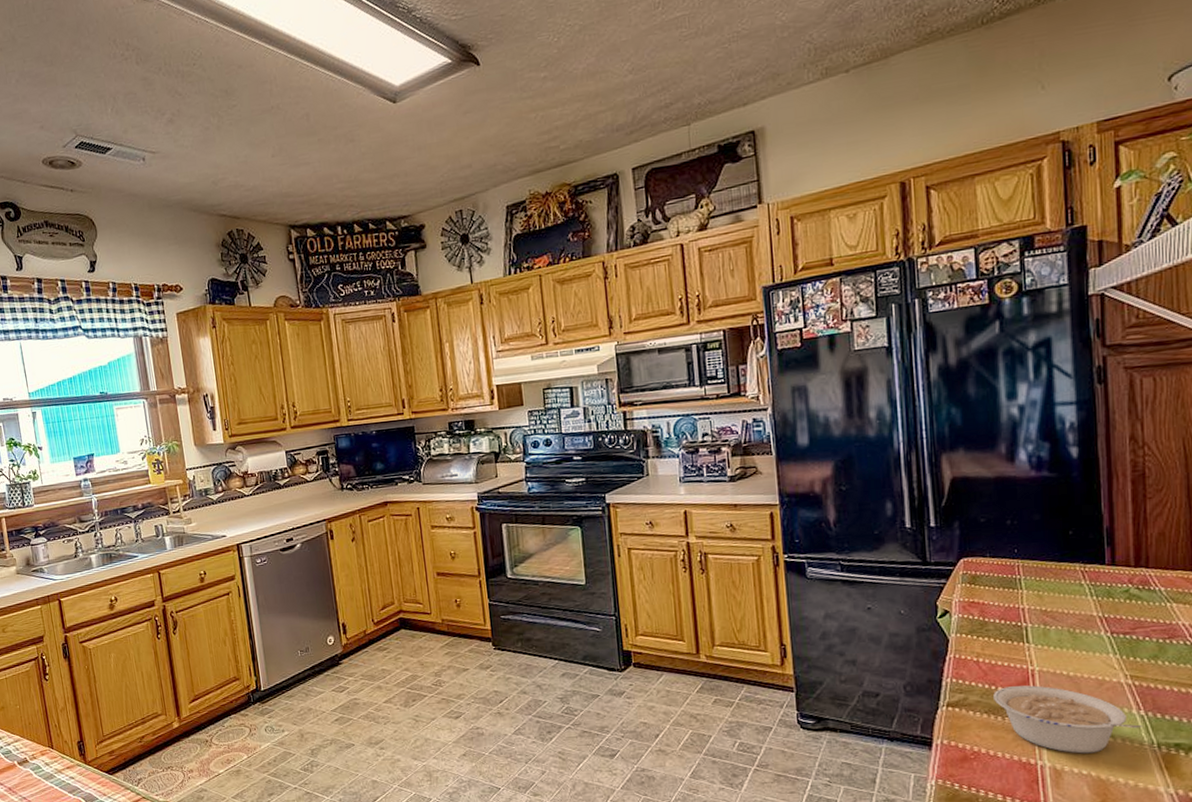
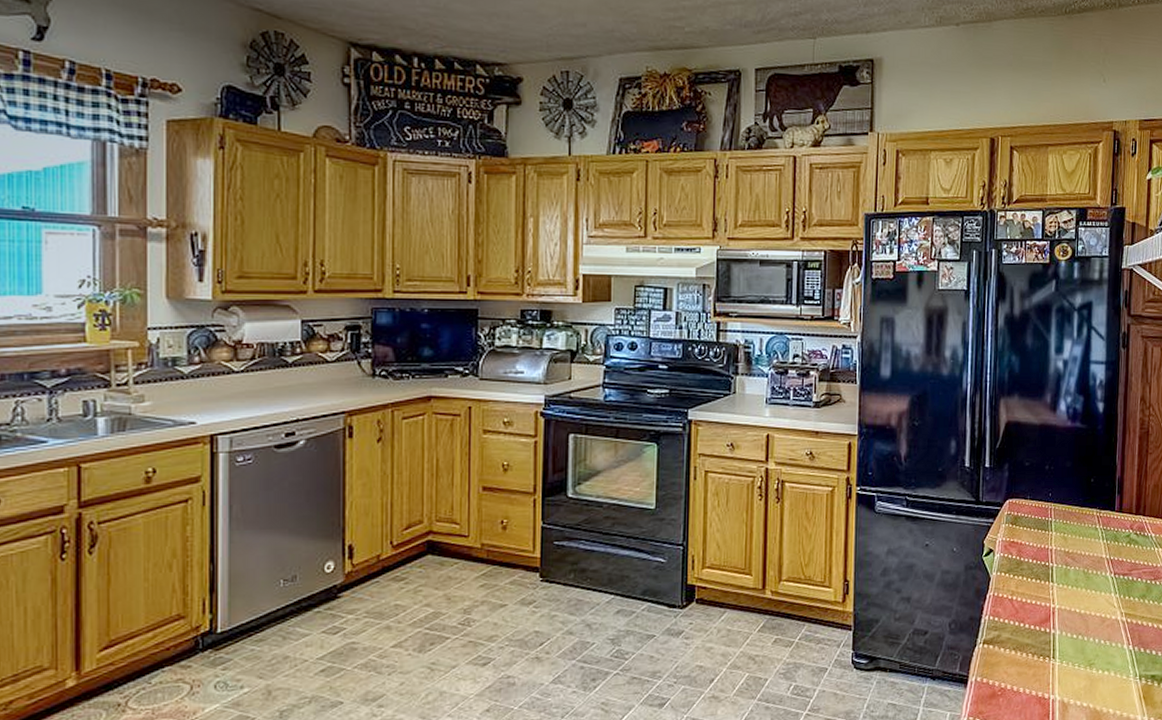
legume: present [993,685,1144,754] -> none [1021,622,1131,687]

